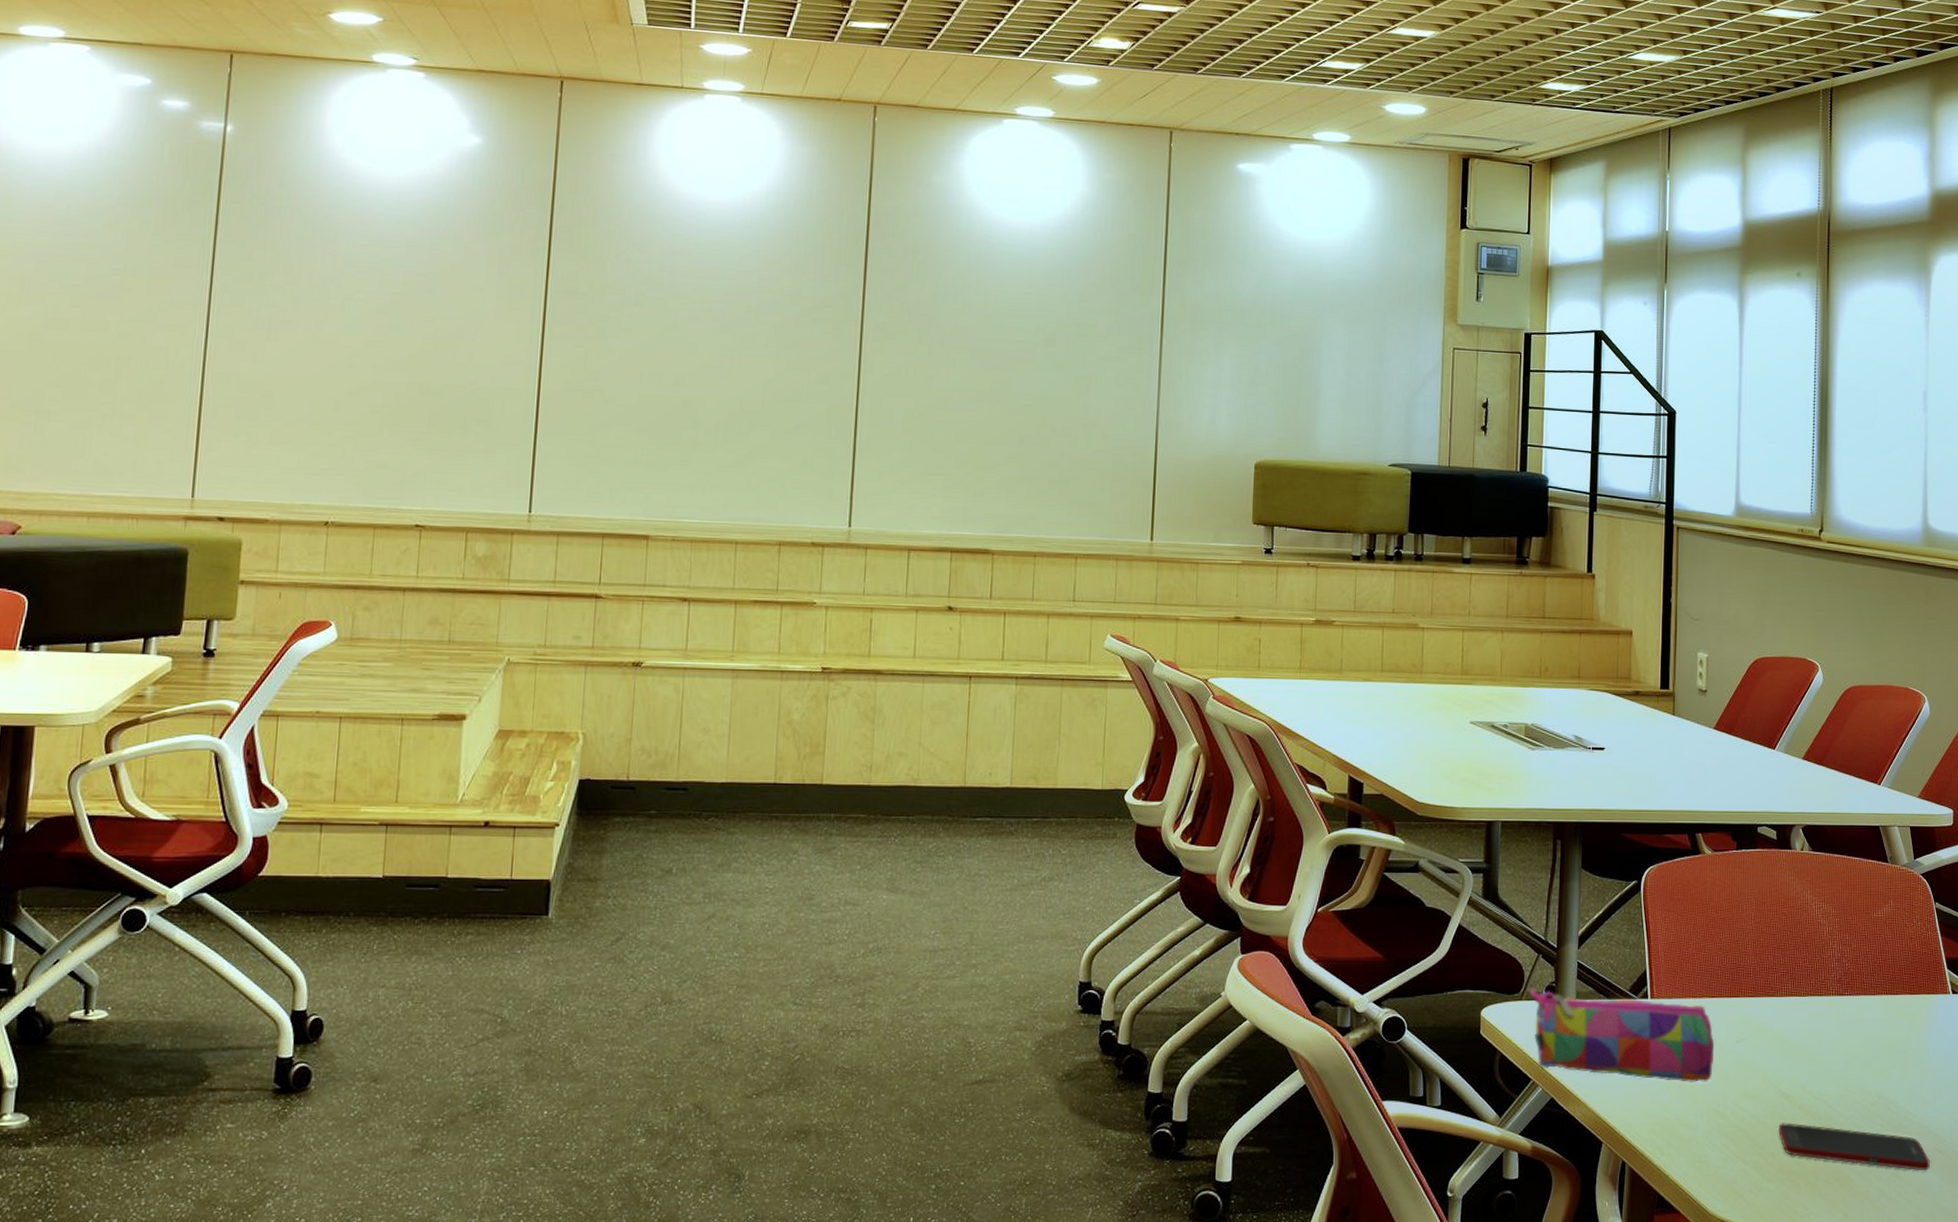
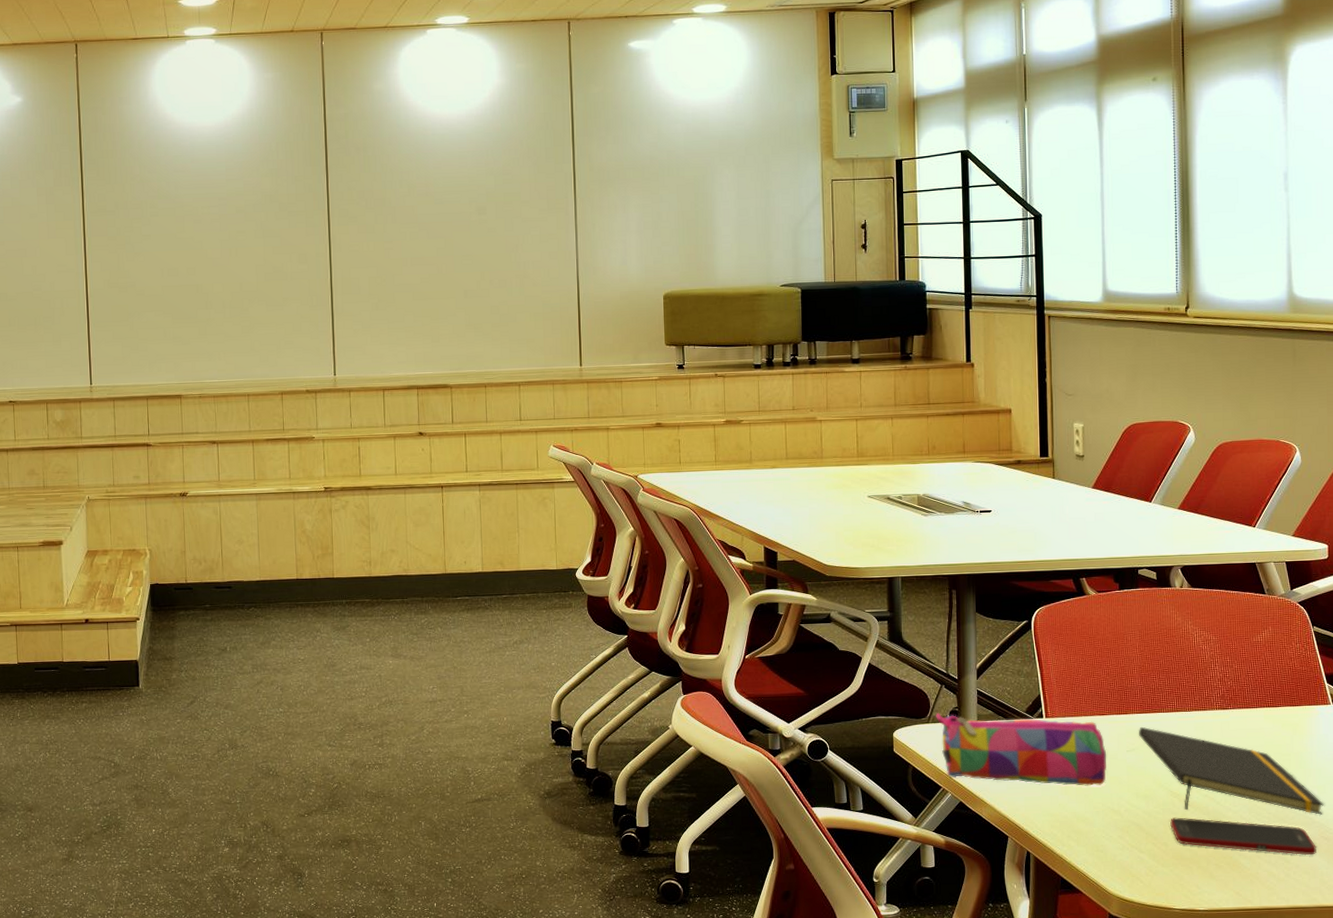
notepad: none [1750,1012,1940,1124] -> present [1139,726,1324,816]

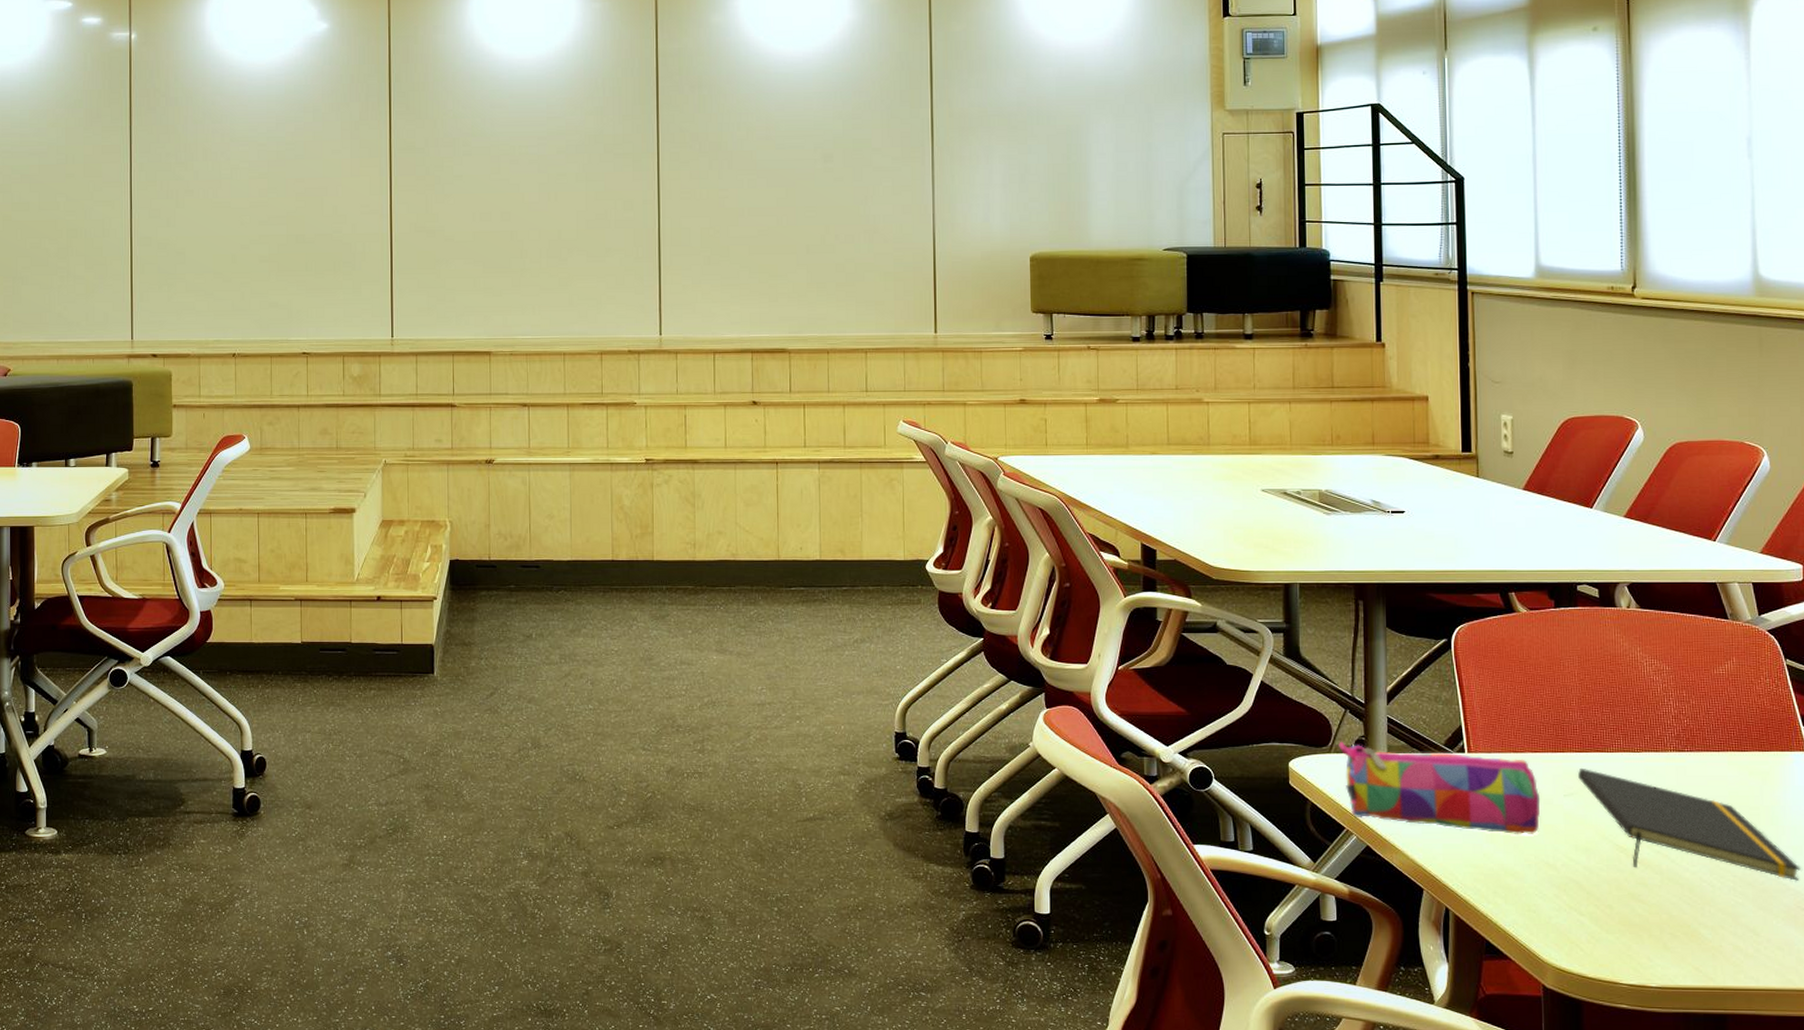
cell phone: present [1169,817,1316,856] -> none [1614,876,1792,928]

